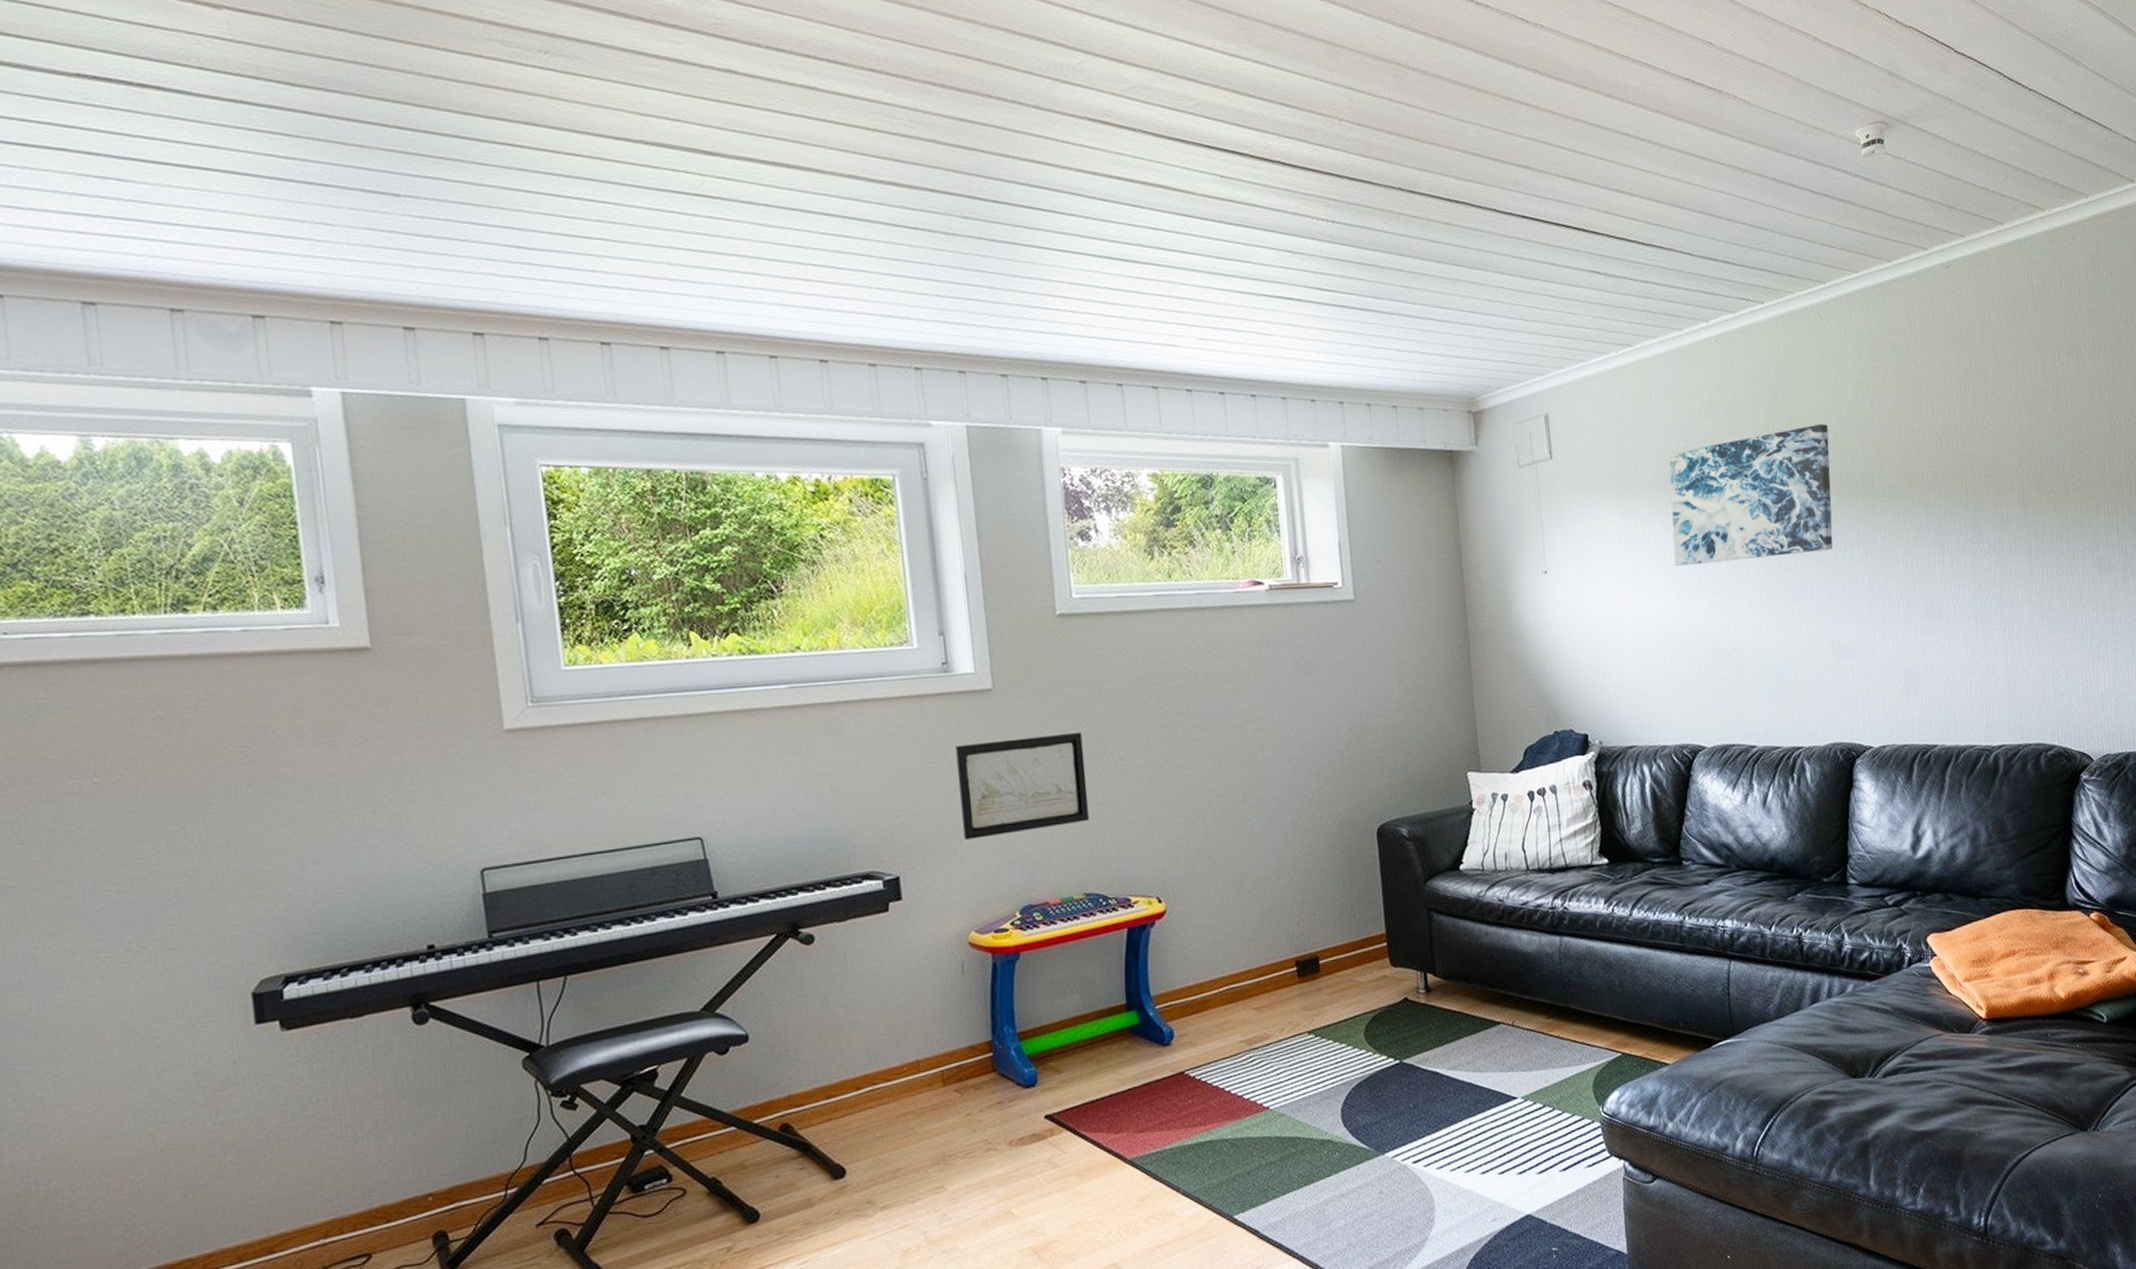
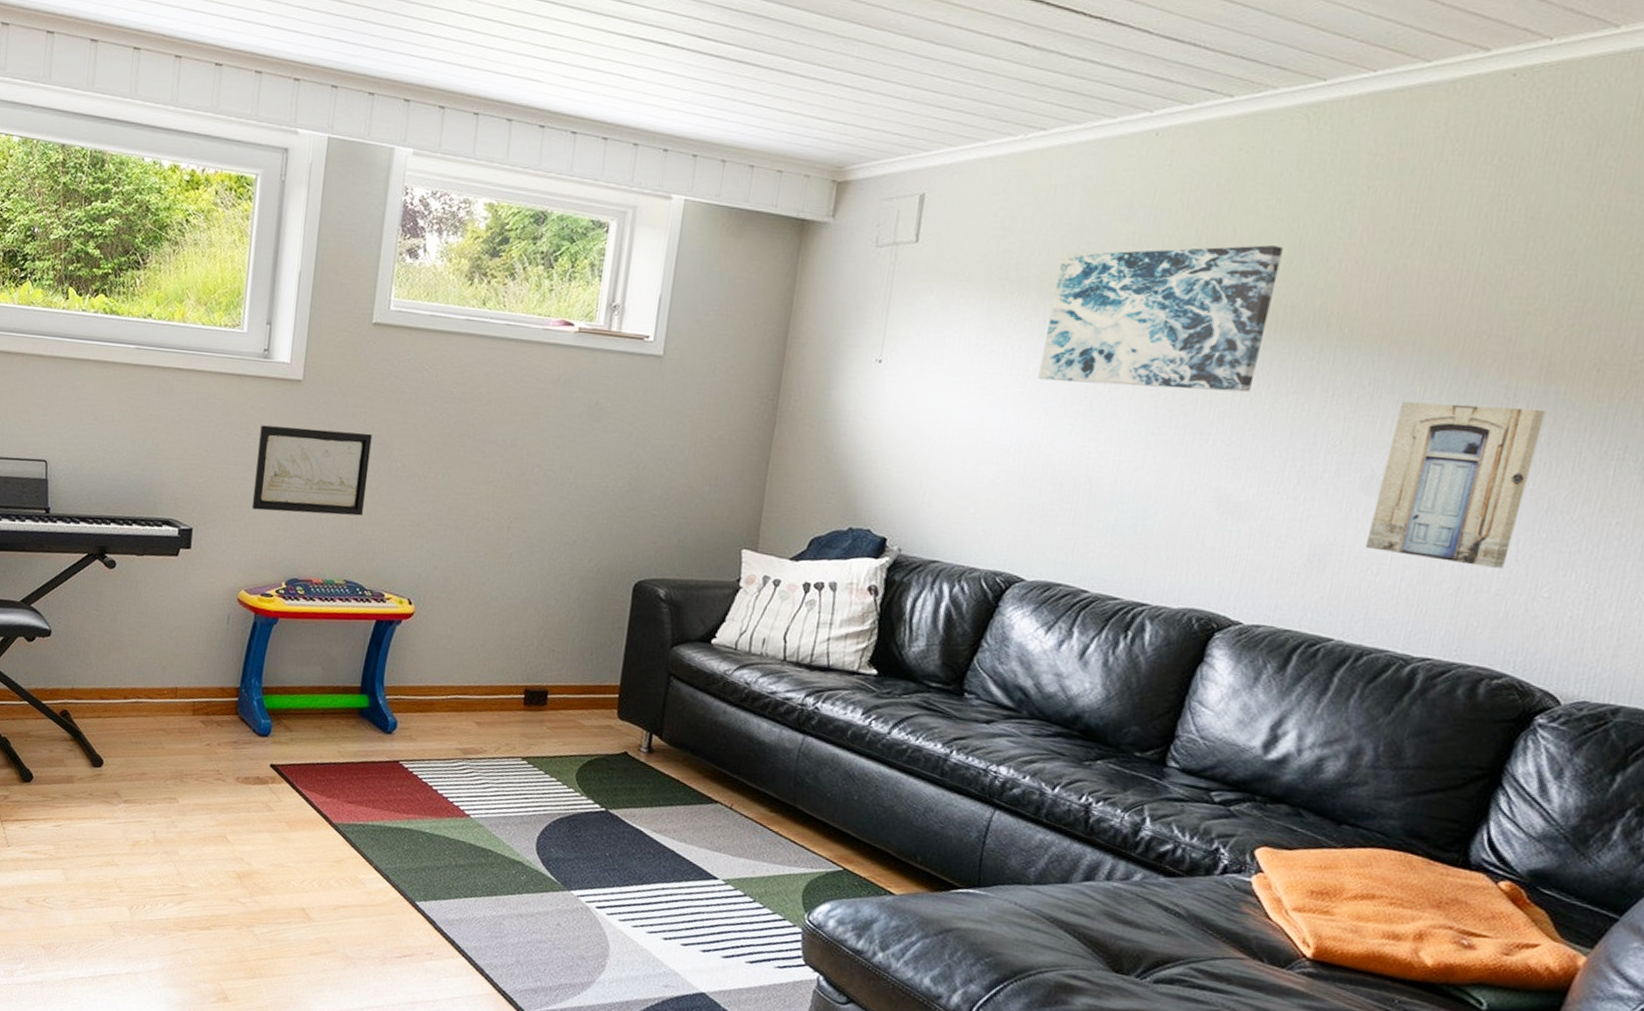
wall art: none [1936,529,2033,664] -> present [1364,401,1546,568]

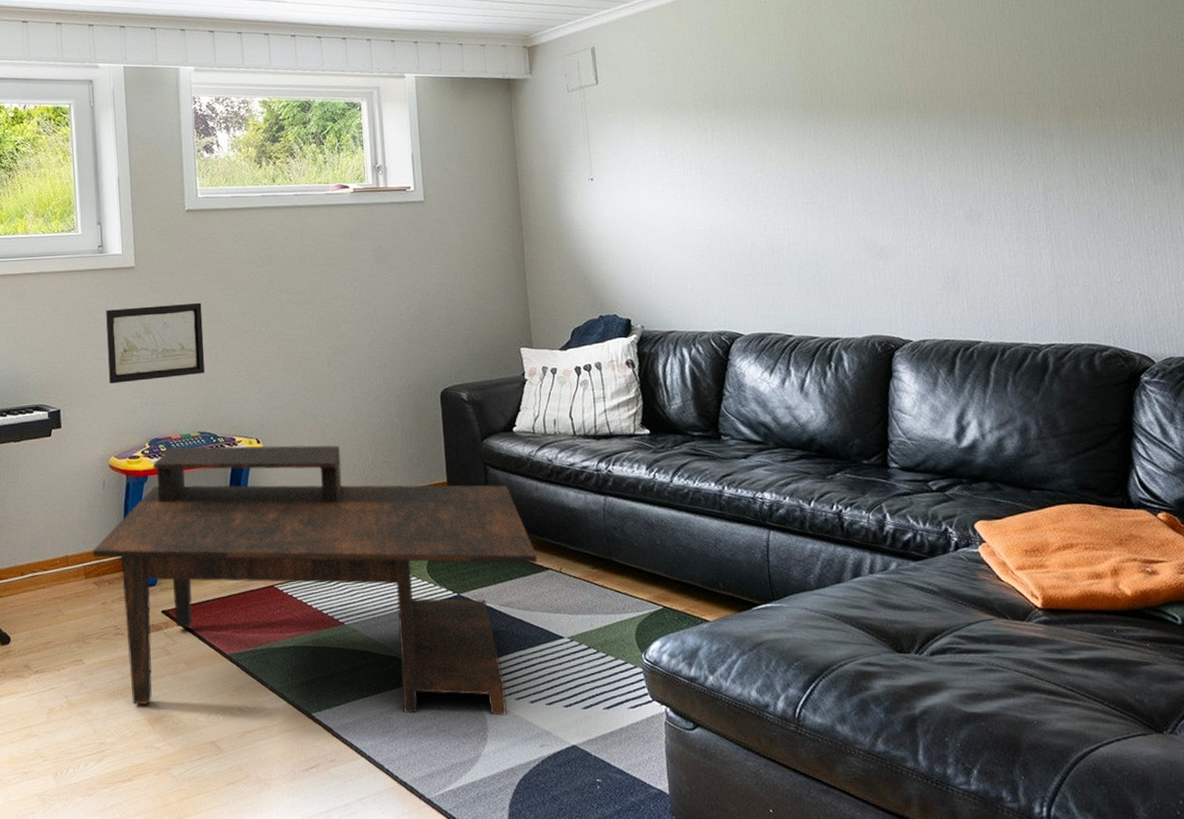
coffee table: none [204,591,707,947] -> present [92,444,537,715]
wall art: present [1038,245,1283,393] -> none [706,50,867,175]
wall art: present [1364,401,1546,568] -> none [974,142,1083,267]

